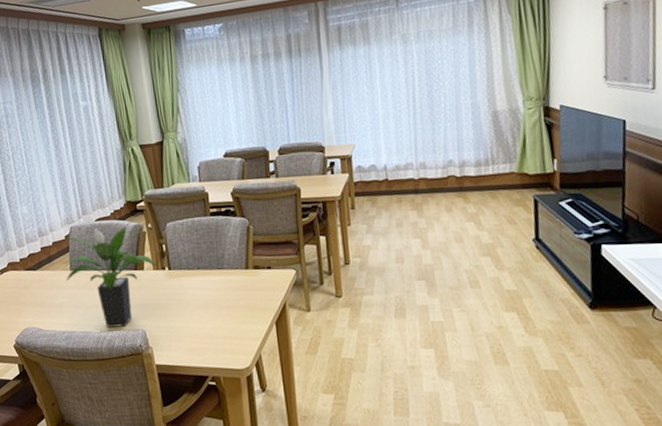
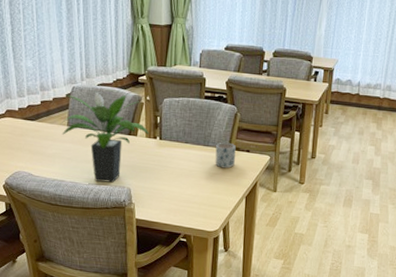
mug: none [232,261,256,292] -> present [215,142,236,169]

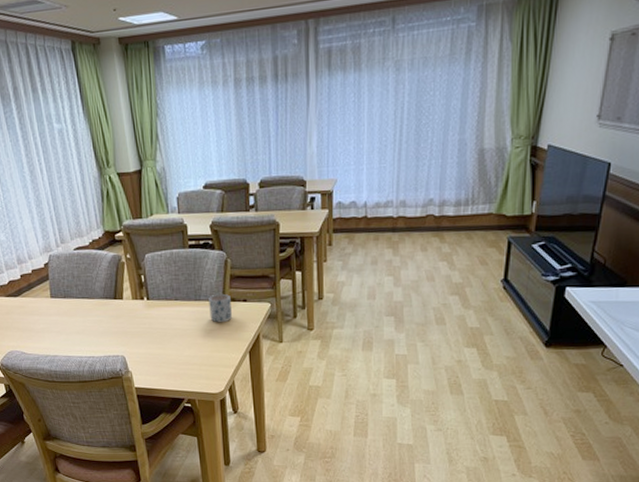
potted plant: present [61,93,150,183] -> none [43,256,136,353]

